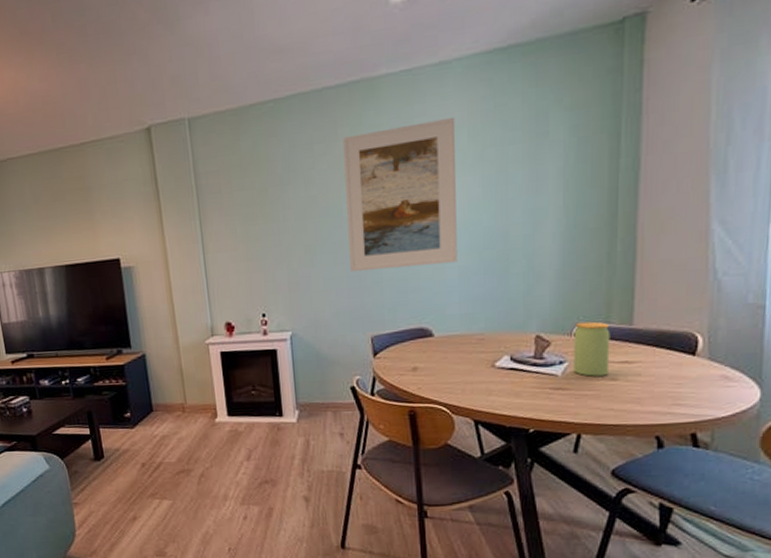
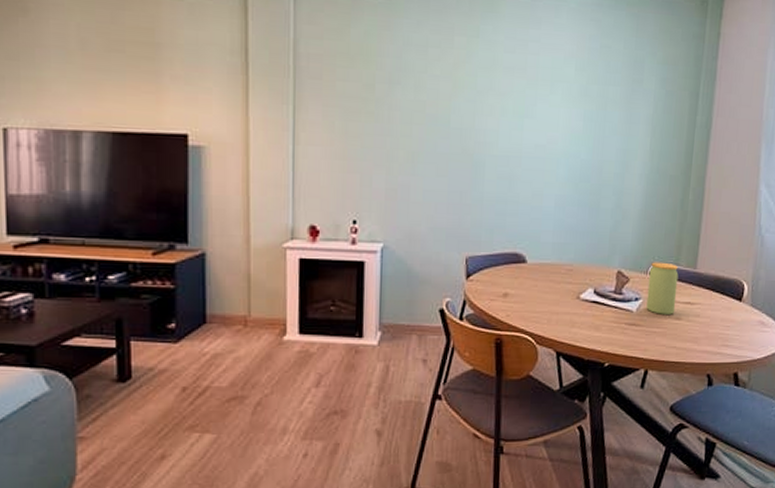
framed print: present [343,116,458,272] -> none [452,46,566,191]

